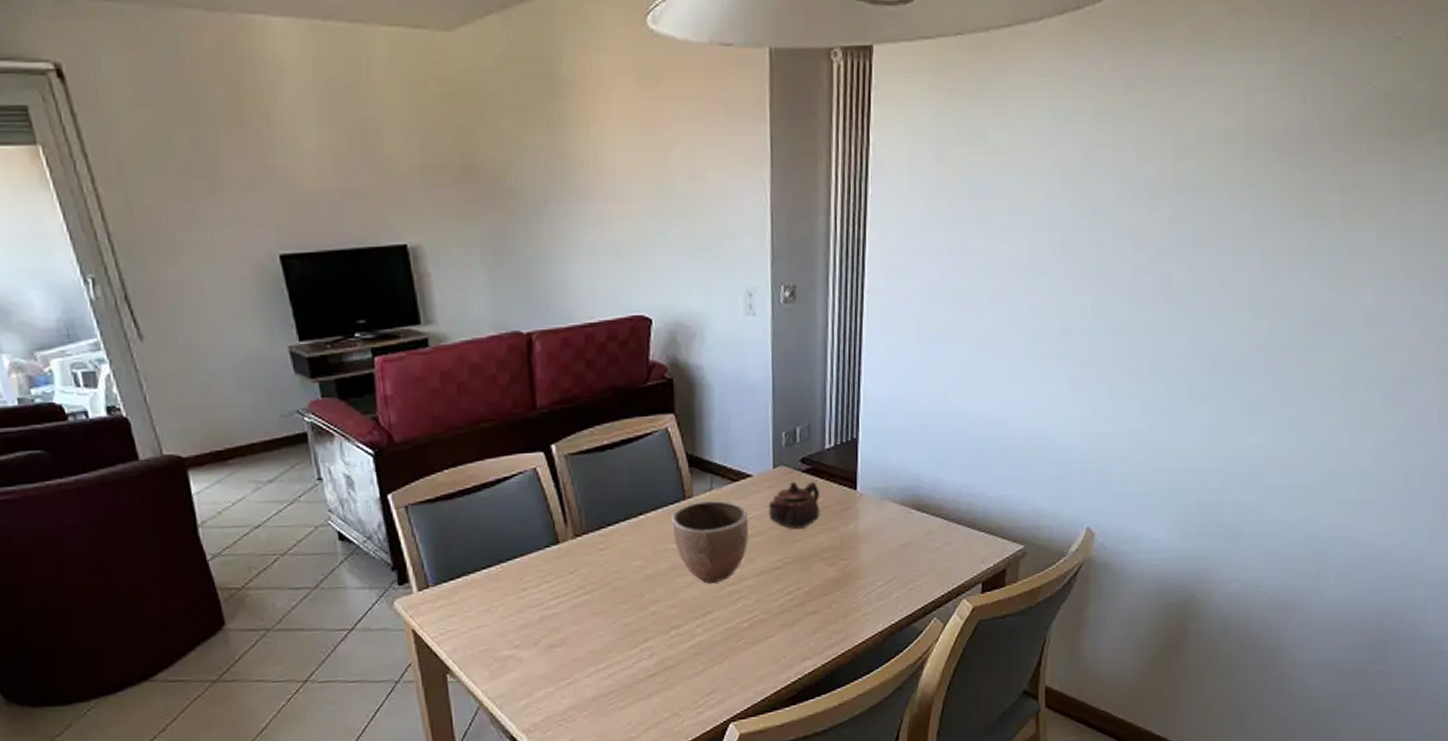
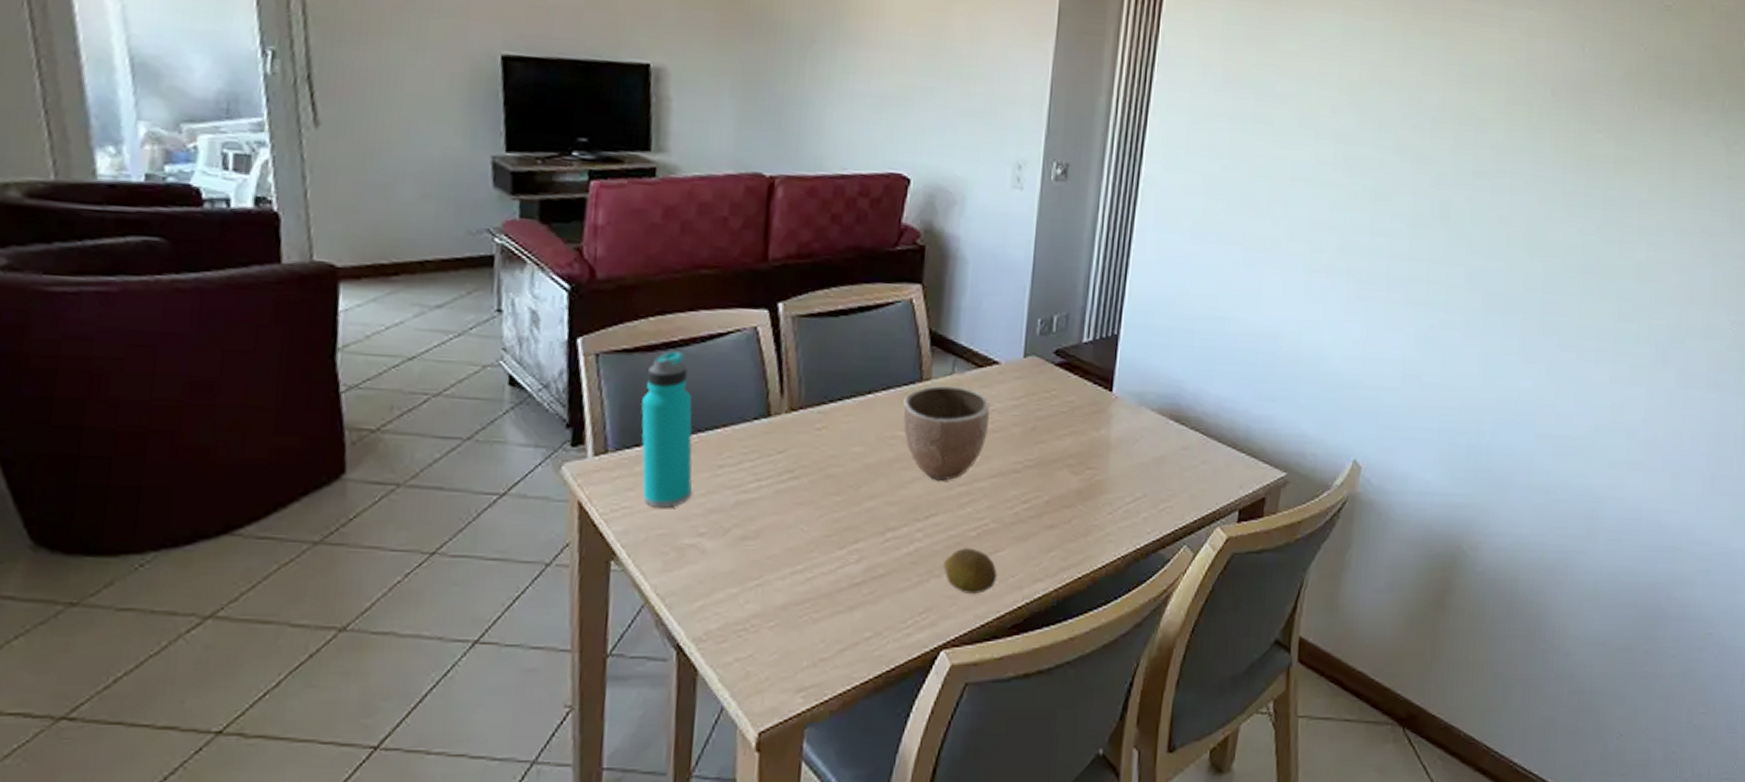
water bottle: none [450,496,504,630] -> present [641,350,693,509]
fruit: none [723,637,771,675] -> present [944,547,997,594]
teapot: present [768,481,820,529] -> none [1013,374,1072,428]

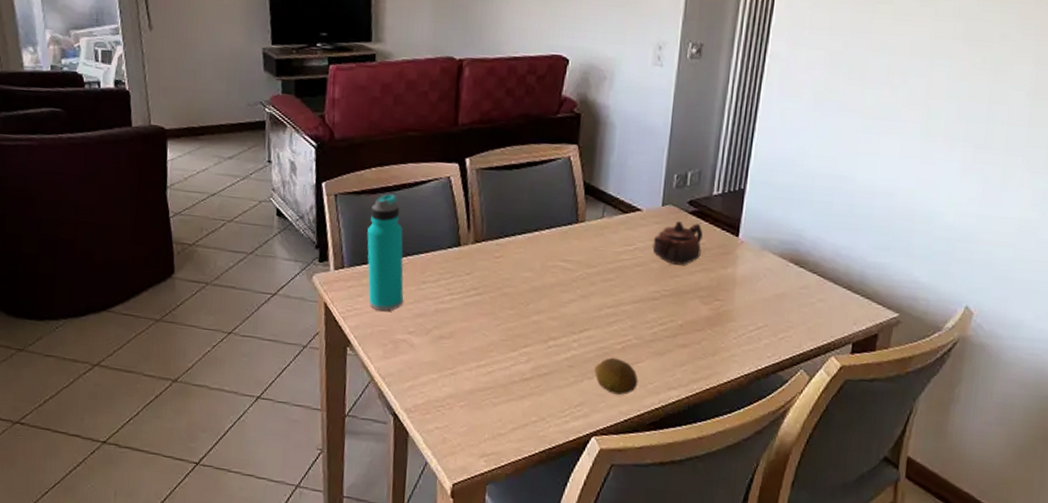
decorative bowl: present [902,385,990,481] -> none [562,226,633,303]
teapot: none [1013,374,1072,428] -> present [652,220,703,265]

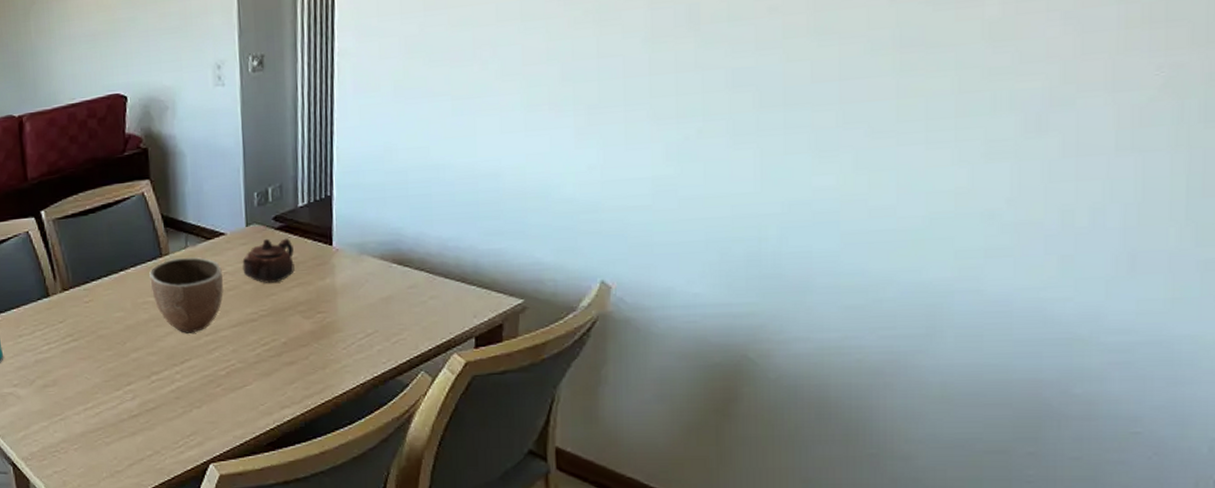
decorative bowl: none [562,226,633,303] -> present [149,257,224,333]
fruit: present [594,357,638,395] -> none [202,384,249,420]

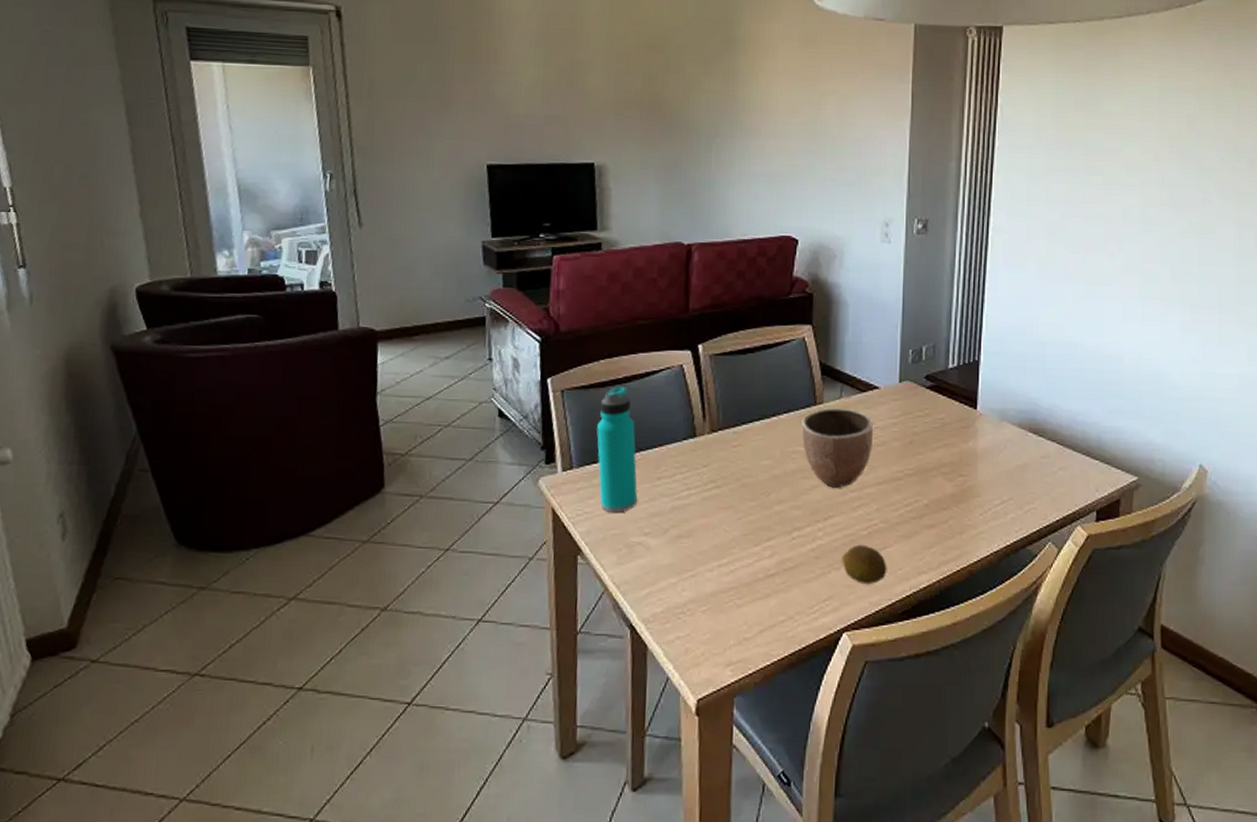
fruit: none [202,384,249,420] -> present [842,544,887,584]
teapot: present [242,238,295,283] -> none [893,396,941,442]

